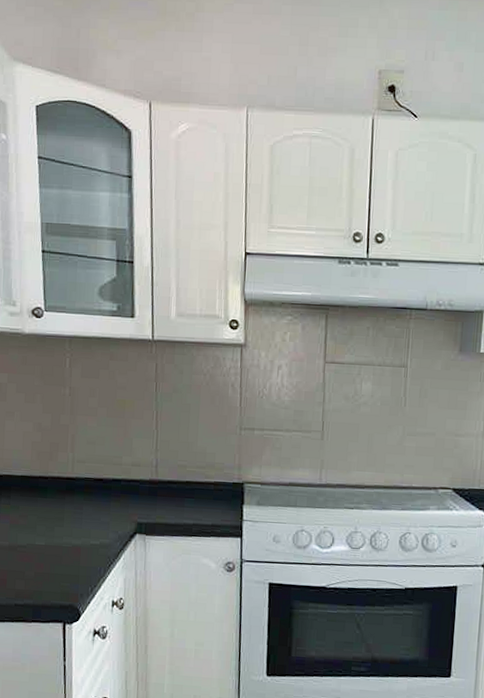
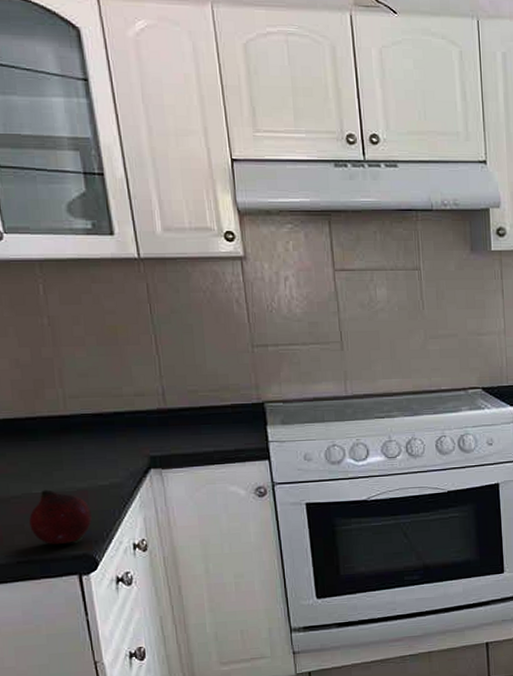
fruit: none [29,542,81,594] -> present [29,489,92,545]

